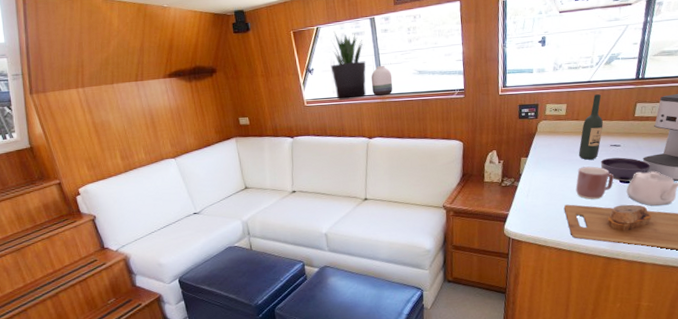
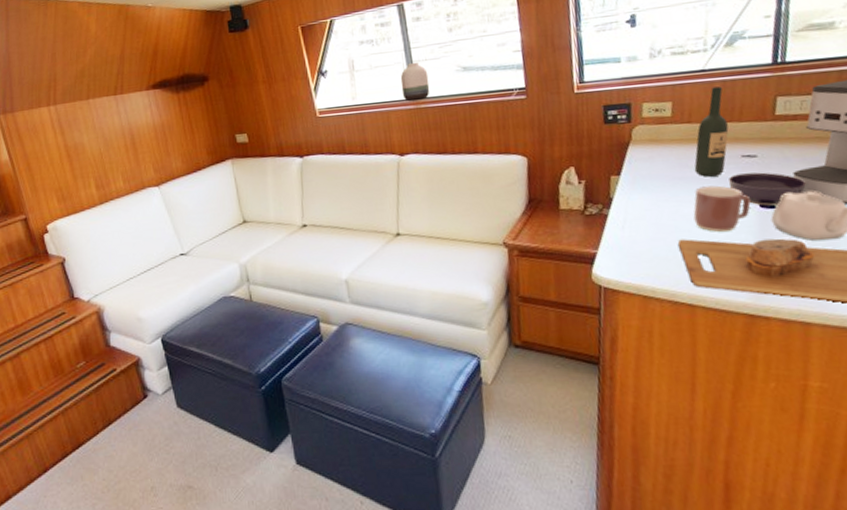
planter: present [330,31,366,100] -> none [348,23,395,108]

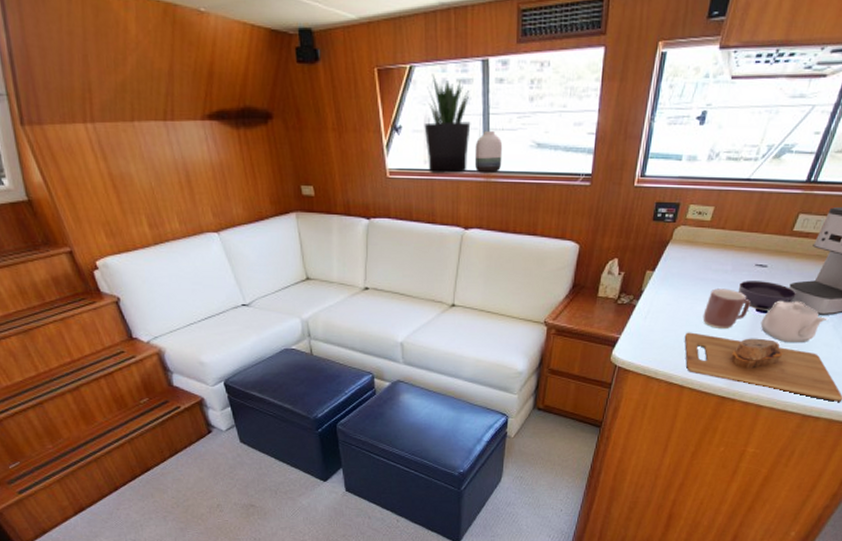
planter: none [348,23,395,108] -> present [424,74,471,174]
wine bottle: present [694,86,729,177] -> none [715,197,759,281]

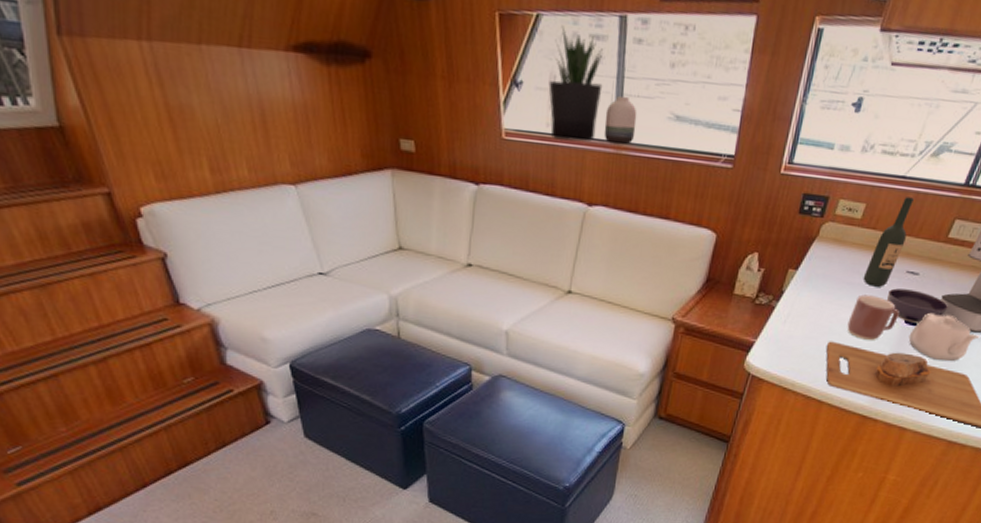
wine bottle: none [715,197,759,281] -> present [863,197,914,287]

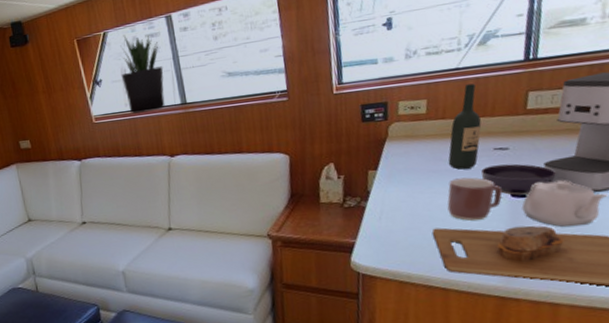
vase: present [604,96,637,145] -> none [169,70,198,107]

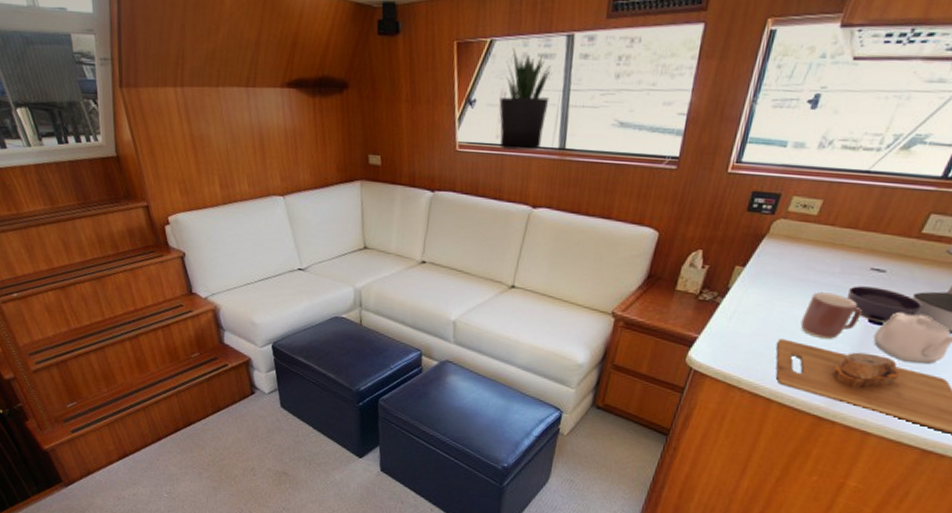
wine bottle: present [448,83,482,170] -> none [819,192,880,285]

